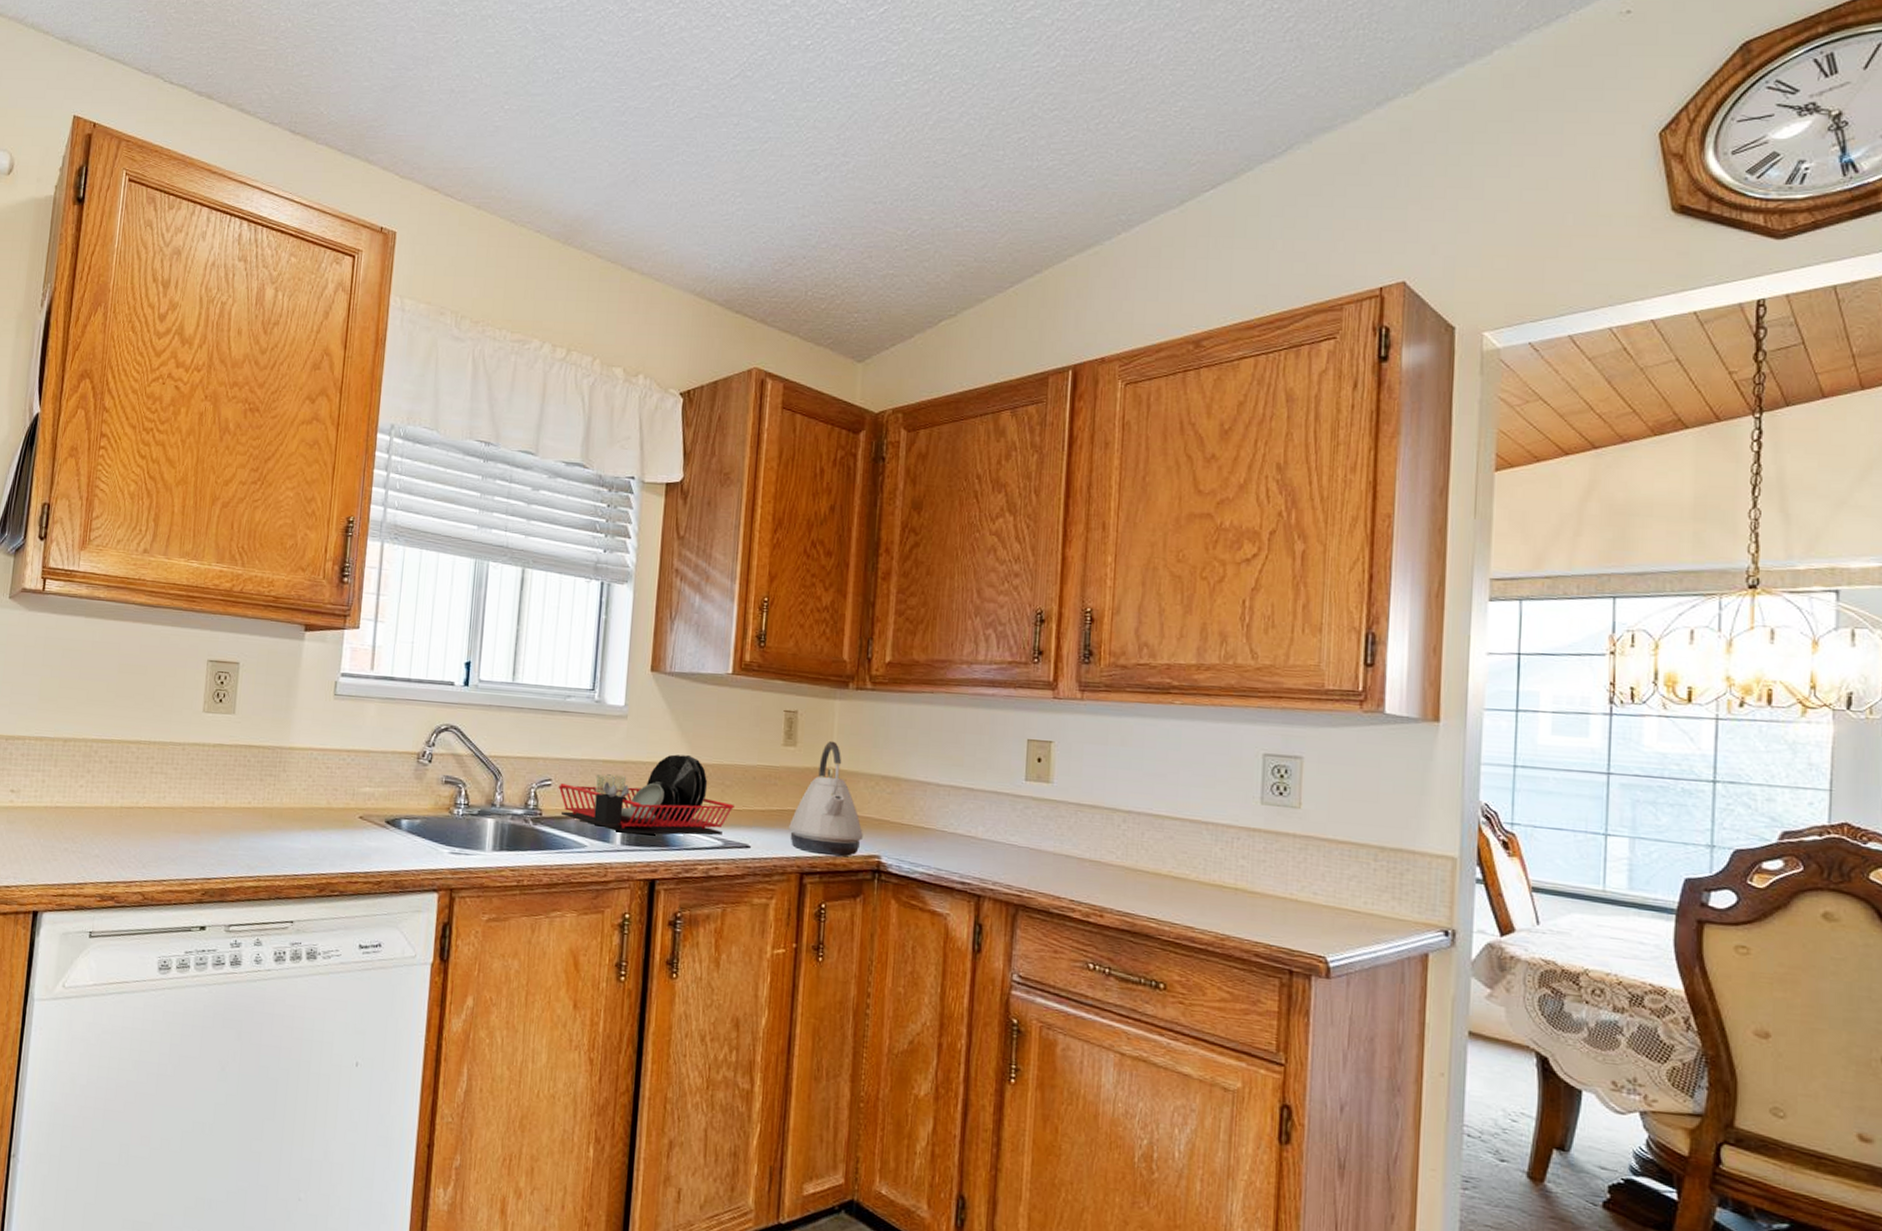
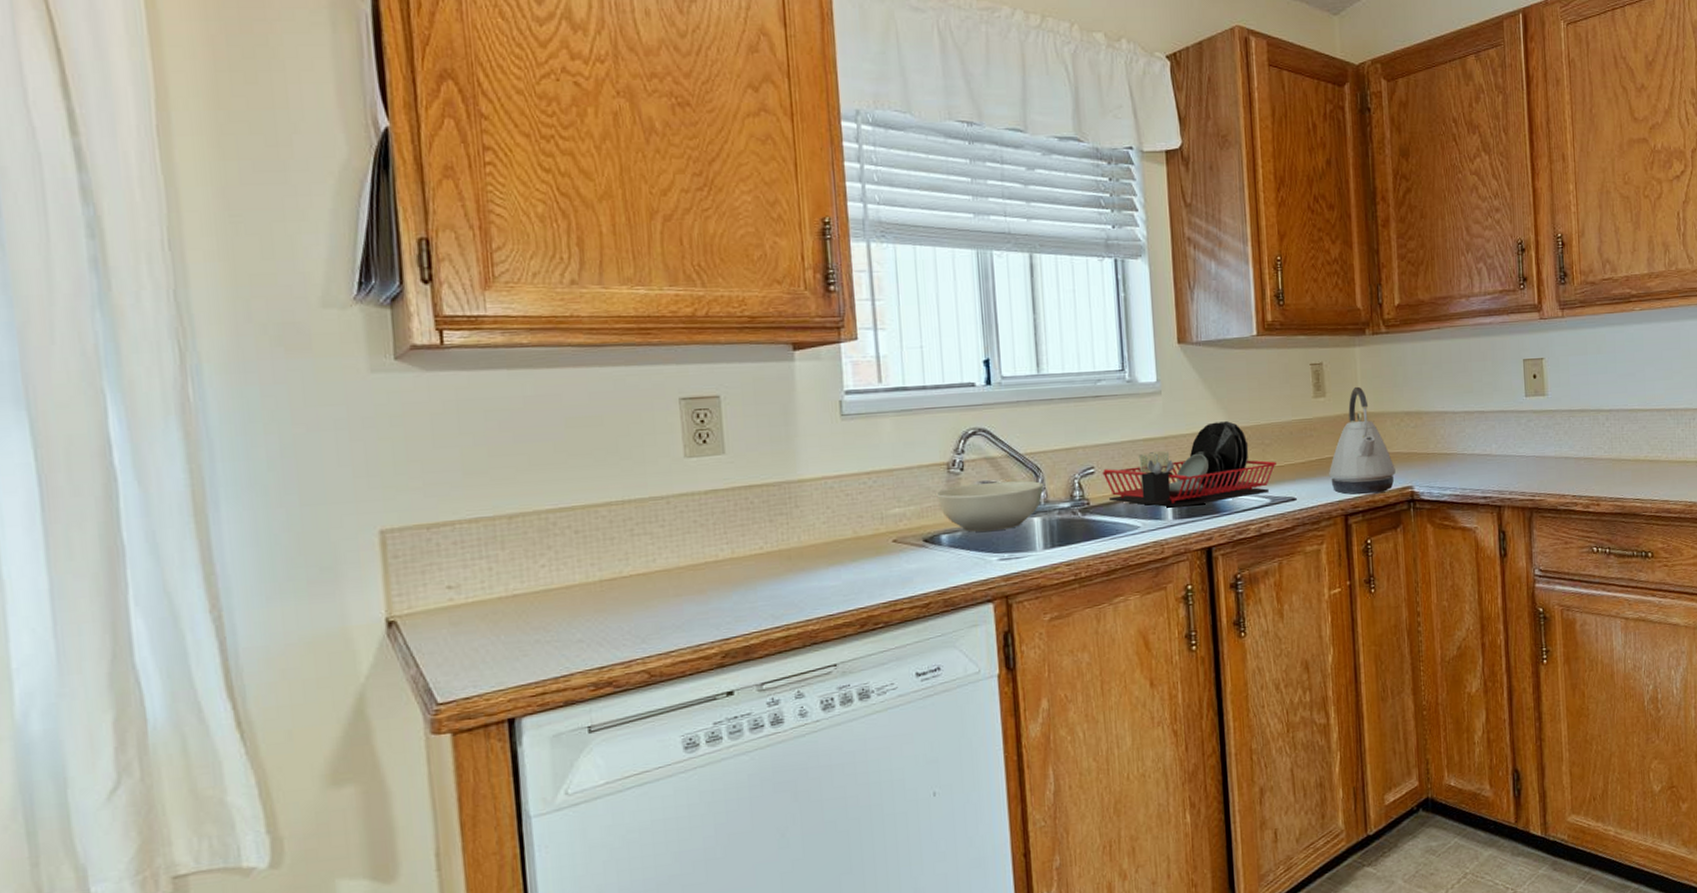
bowl: none [403,776,502,825] -> present [935,480,1044,532]

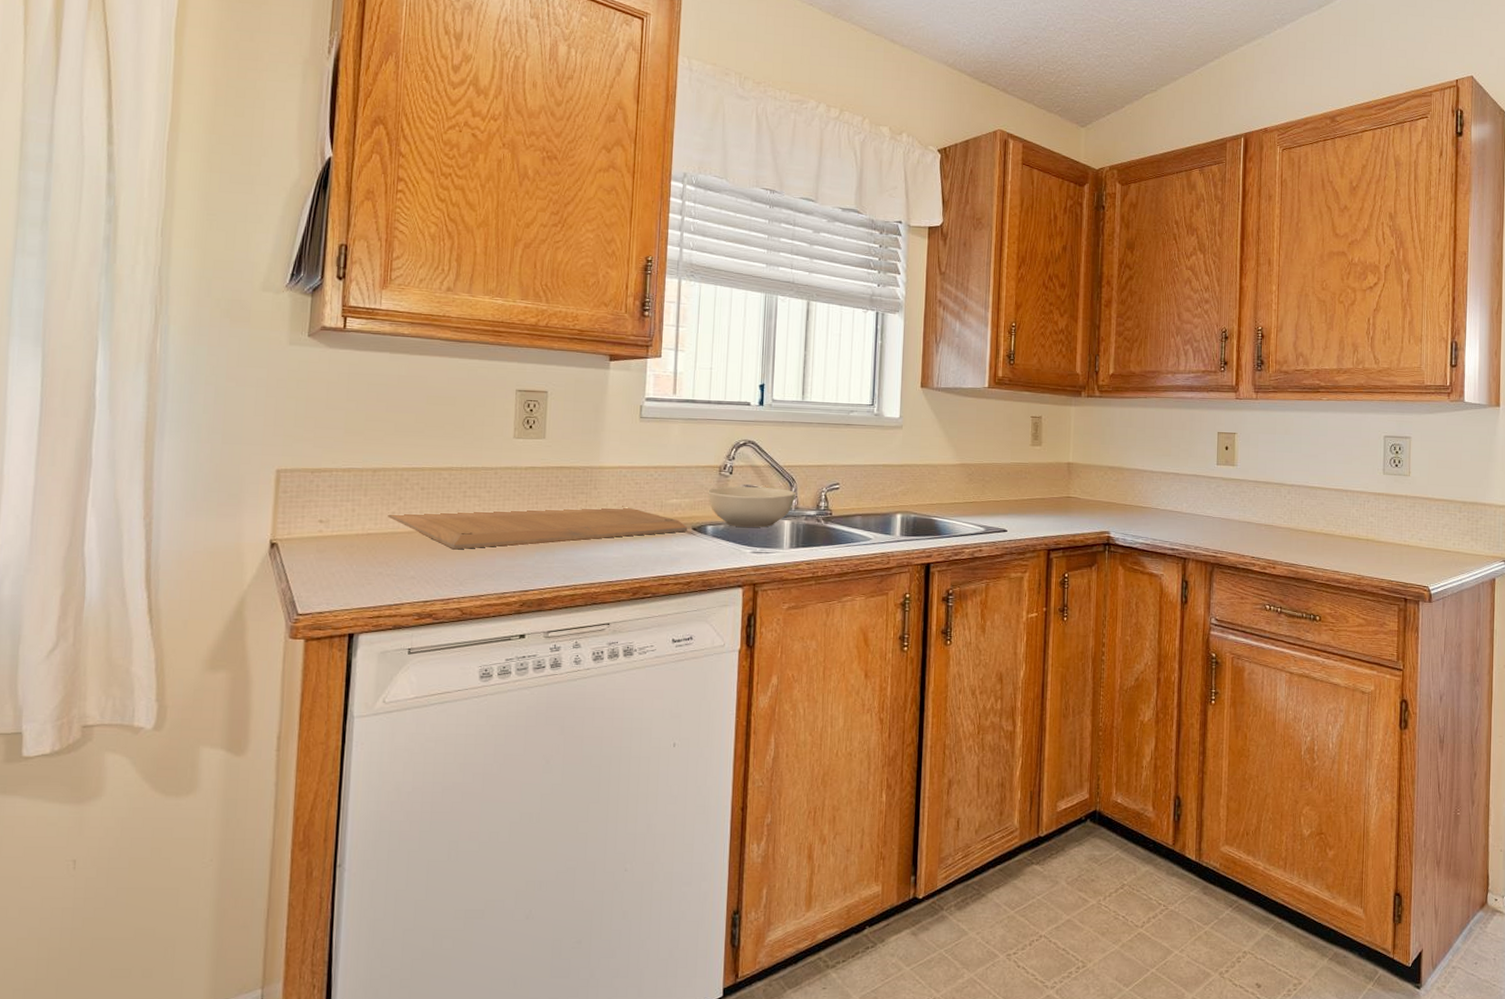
chopping board: none [536,523,918,601] -> present [388,506,688,550]
dish rack: present [1102,421,1276,509] -> none [845,457,993,527]
kettle: present [1329,386,1396,495] -> none [1037,440,1096,535]

